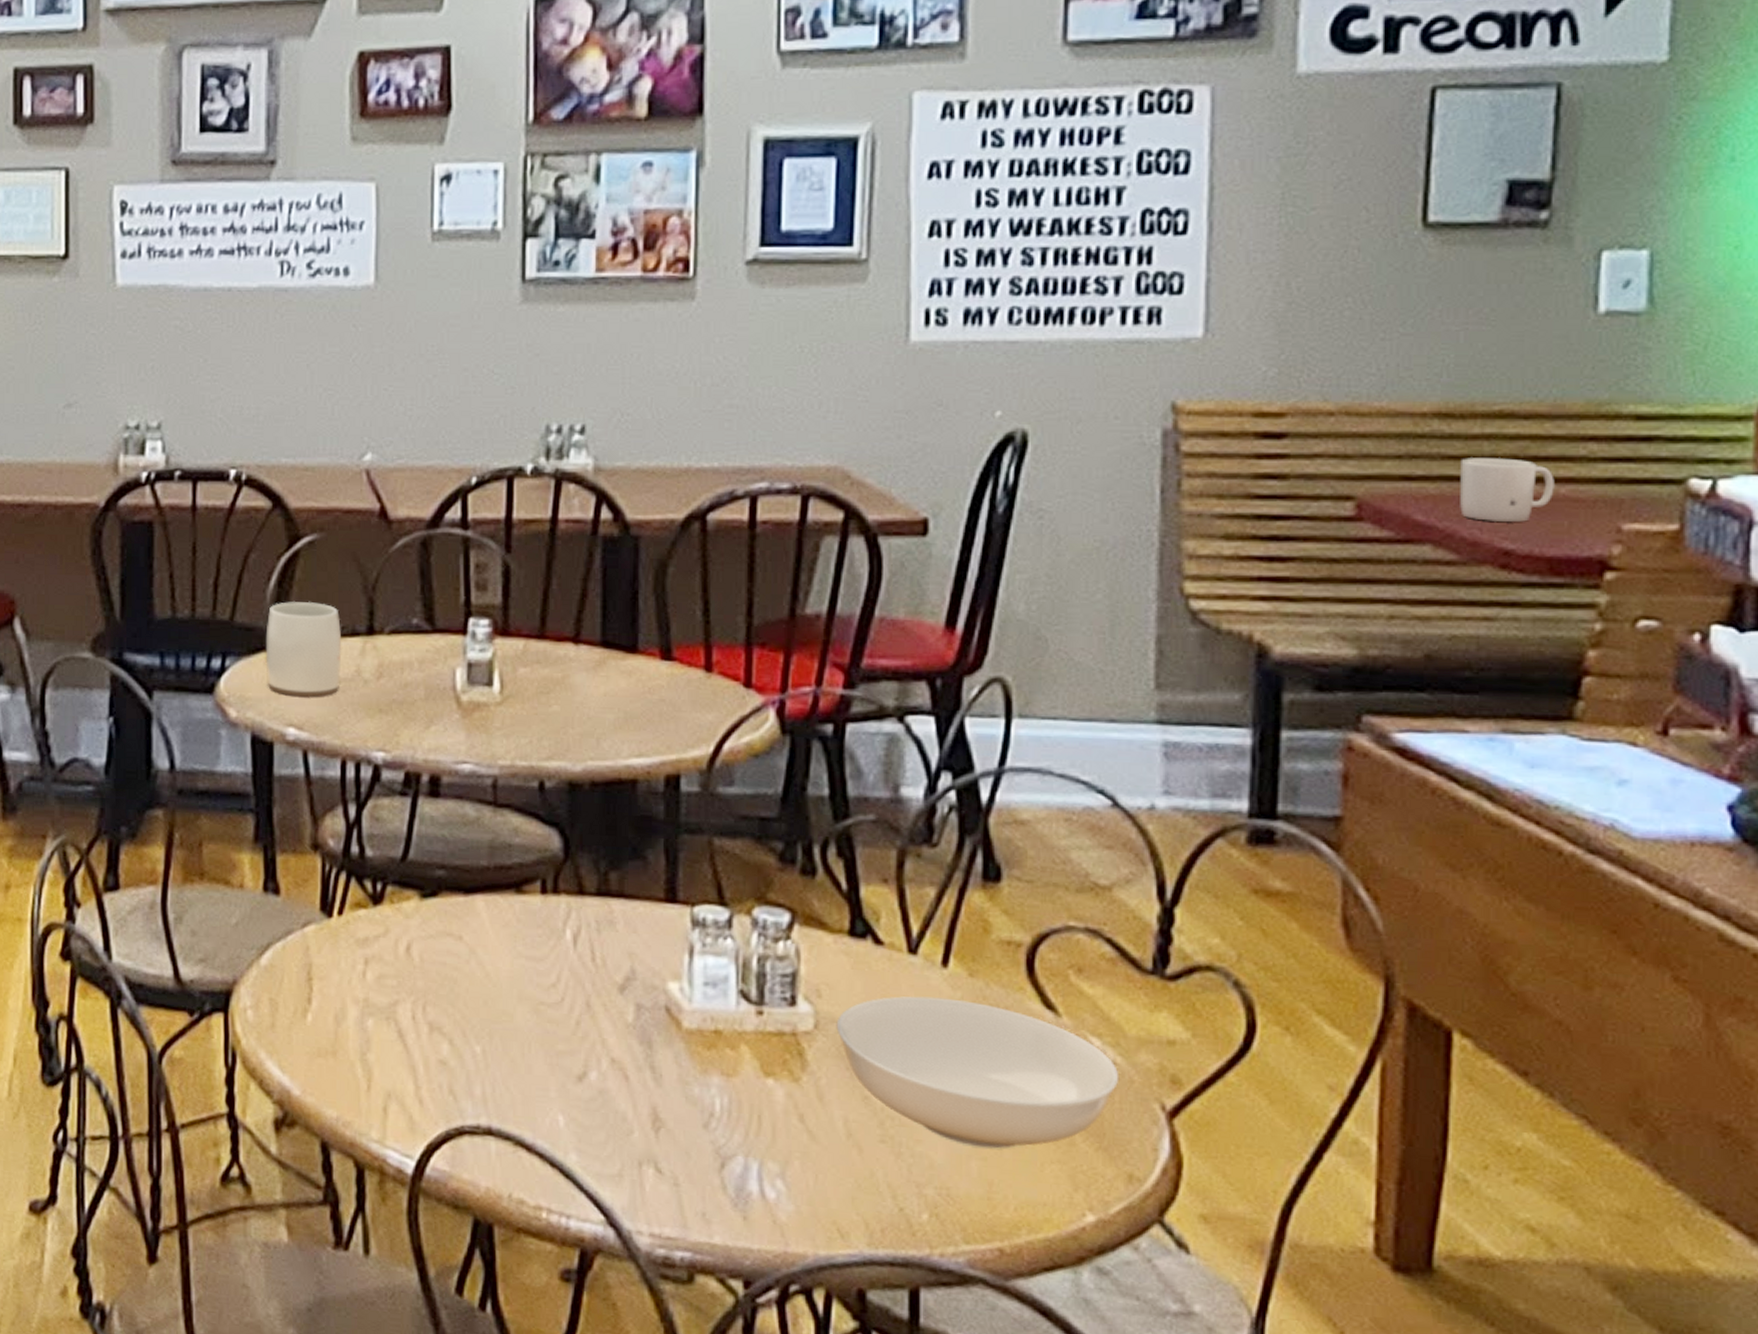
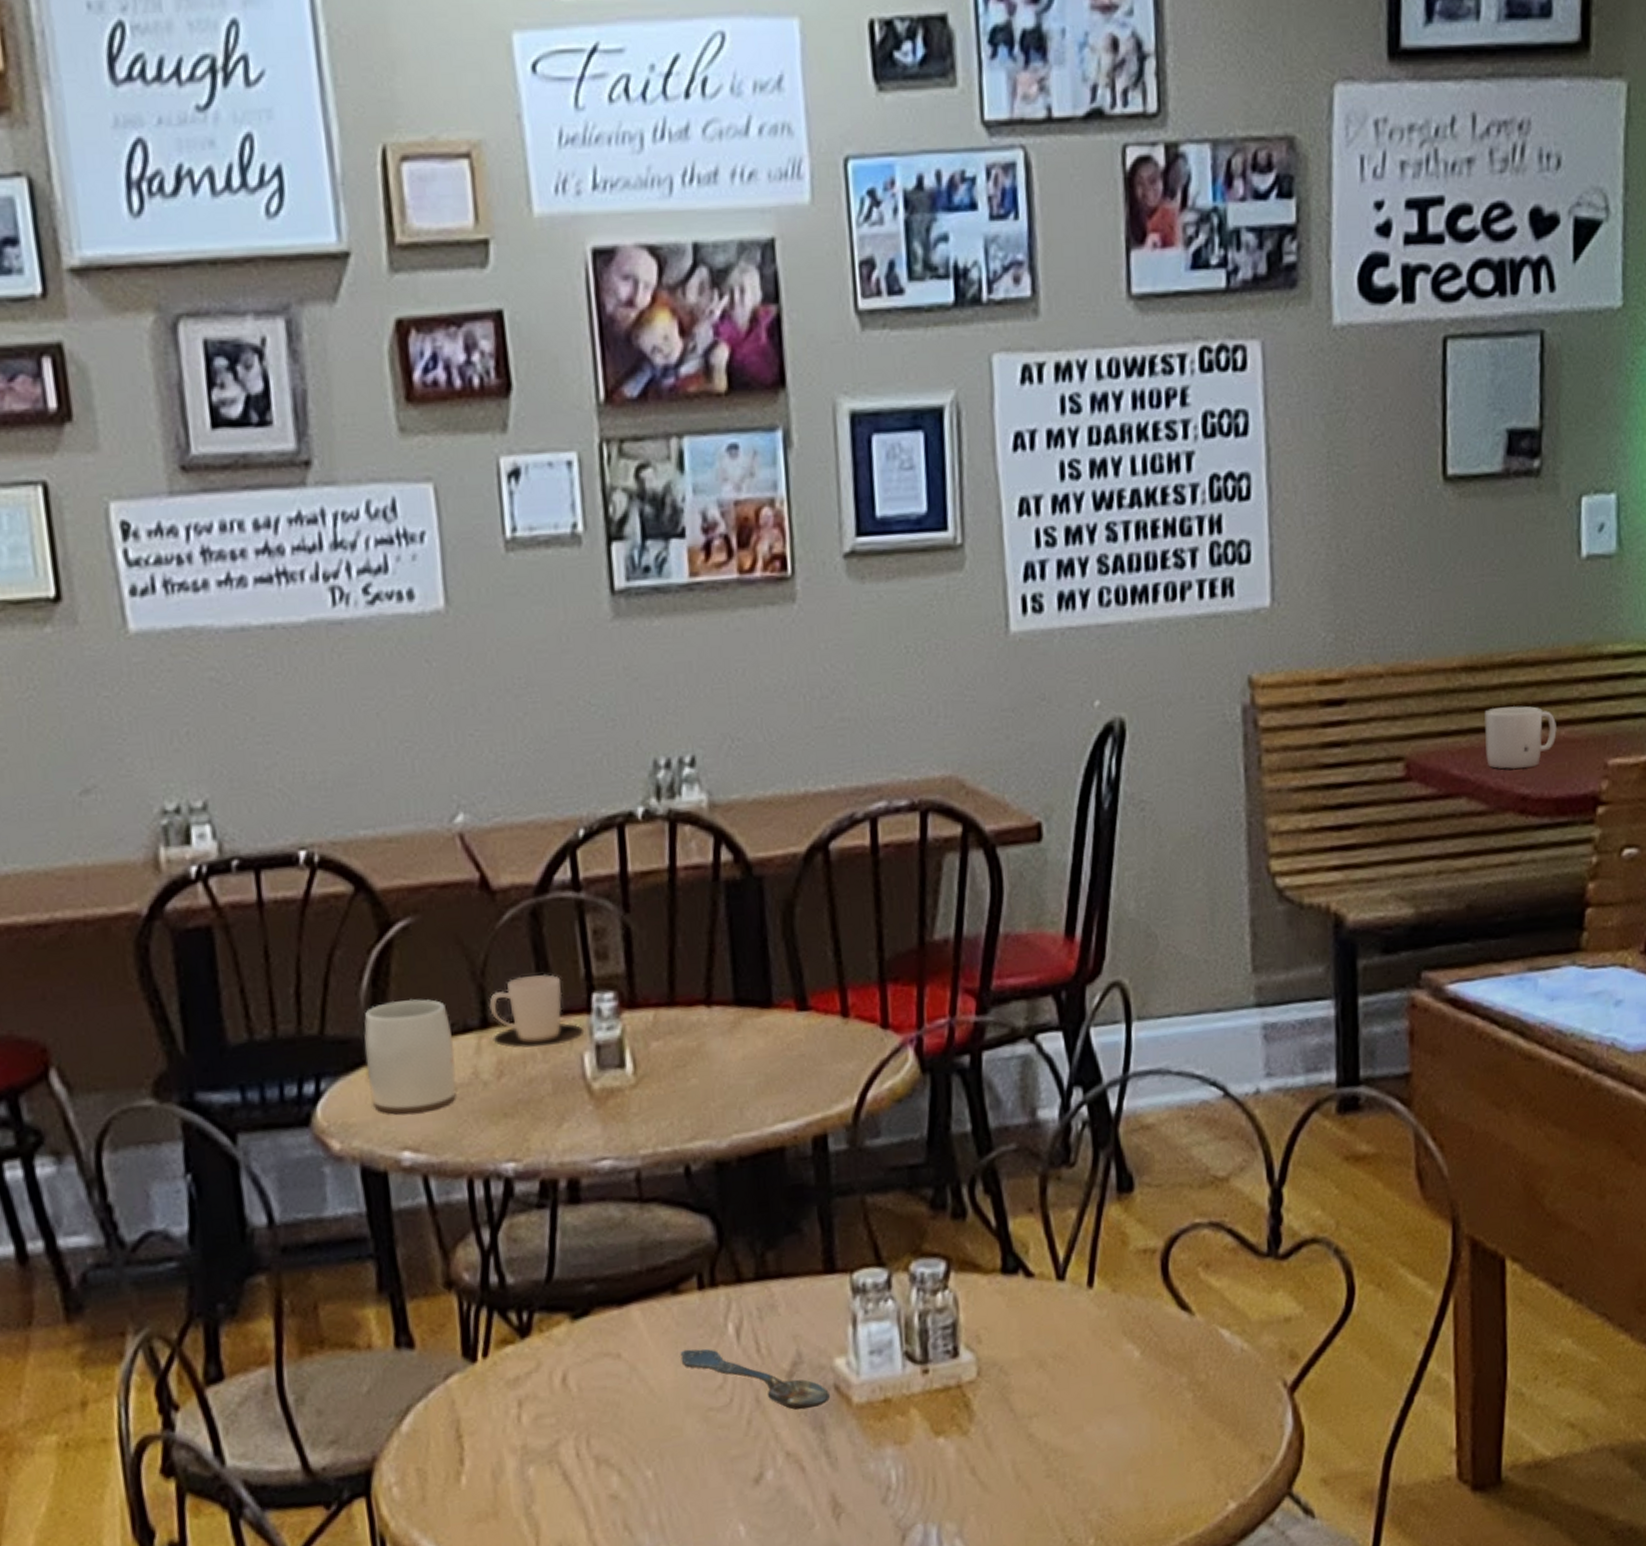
cup: none [376,596,459,658] -> present [489,974,585,1048]
spoon: none [518,945,661,1024] -> present [680,1348,831,1410]
bowl: present [836,996,1120,1149] -> none [997,1317,1248,1461]

